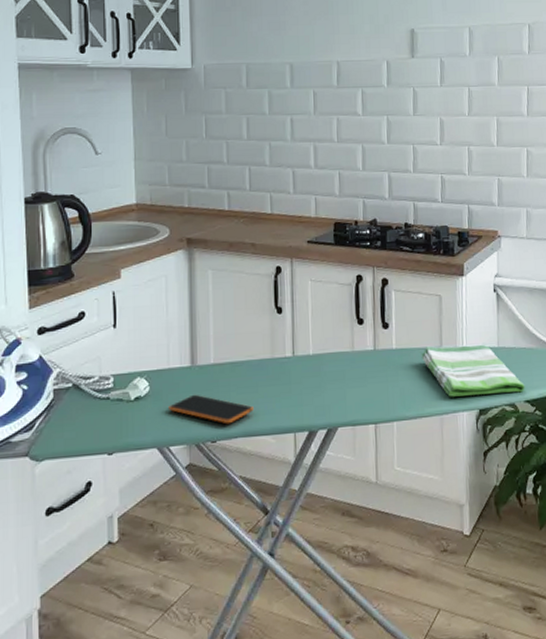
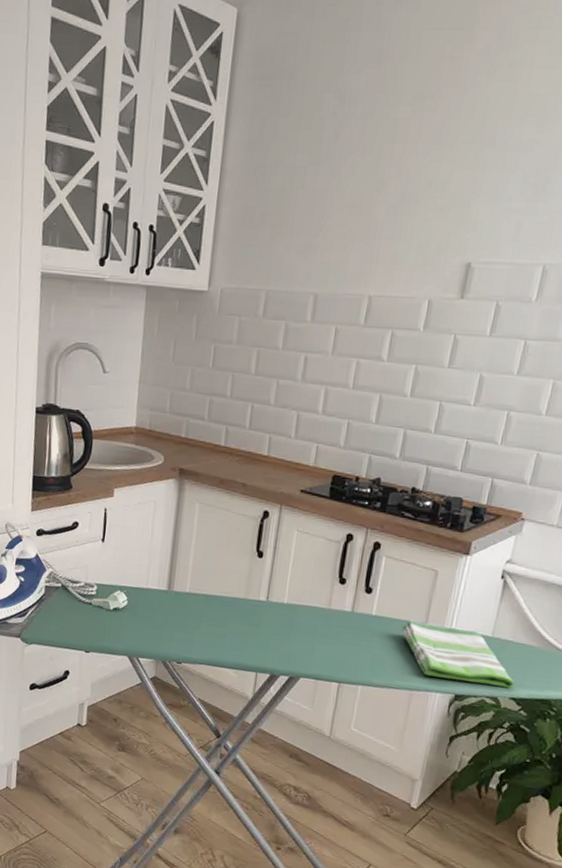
smartphone: present [169,394,253,424] -> none [142,616,221,651]

